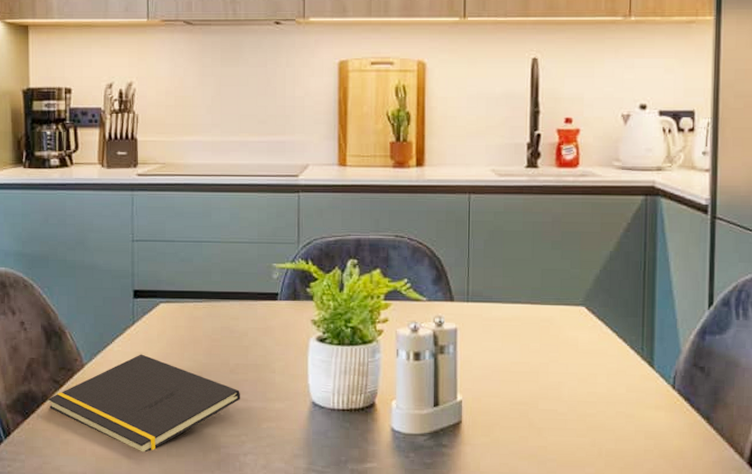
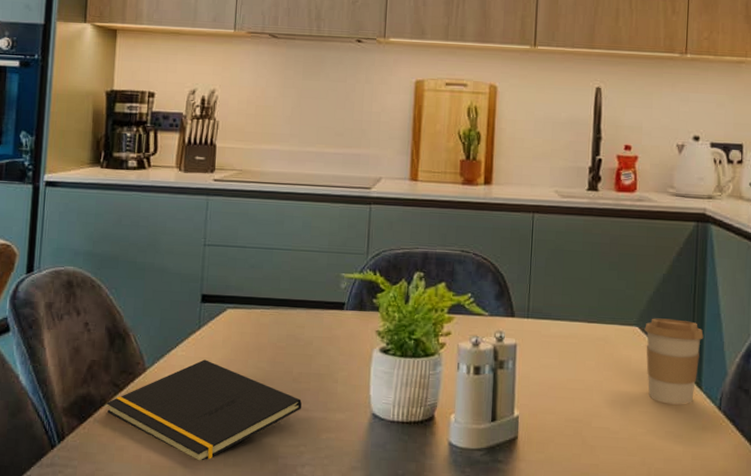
coffee cup: none [591,297,655,385] -> present [644,318,704,405]

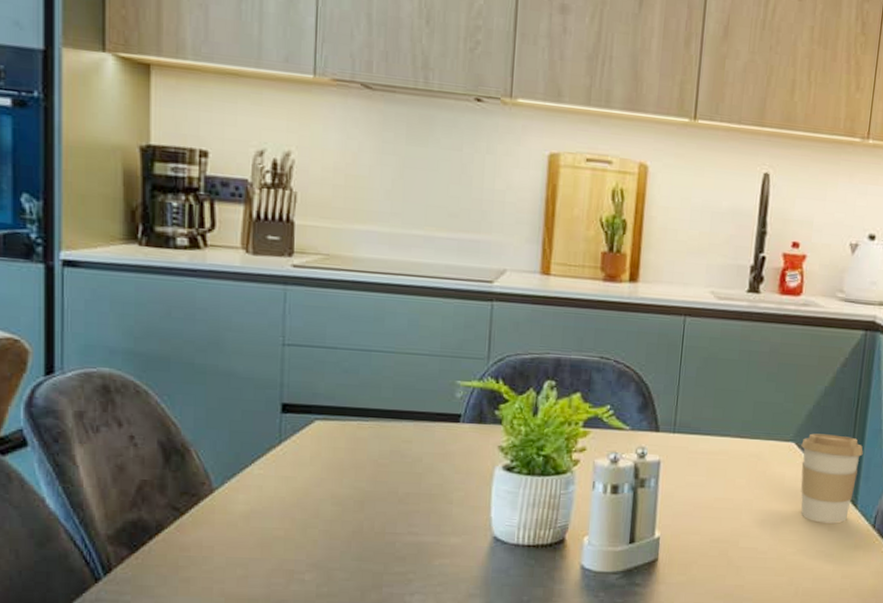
notepad: present [107,359,302,461] -> none [164,478,410,592]

